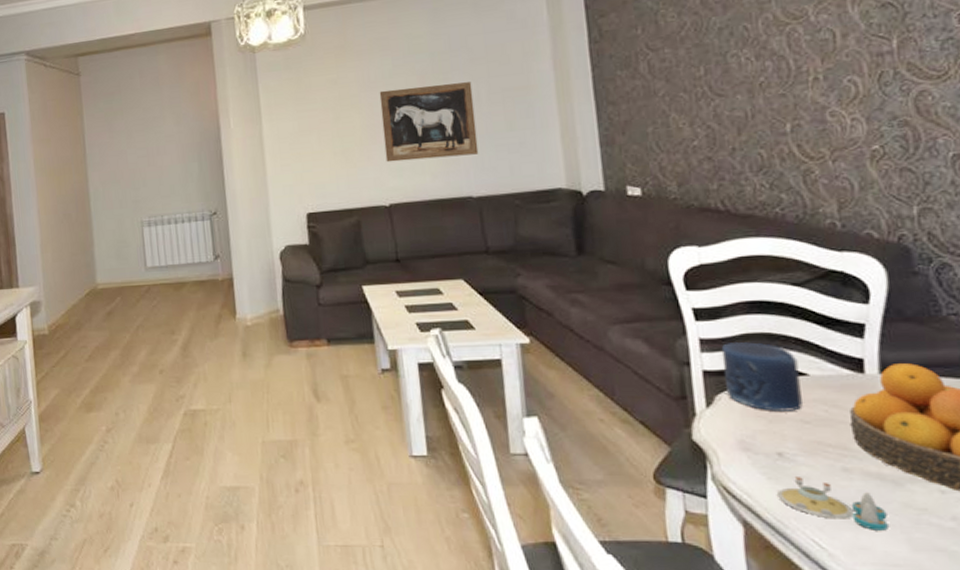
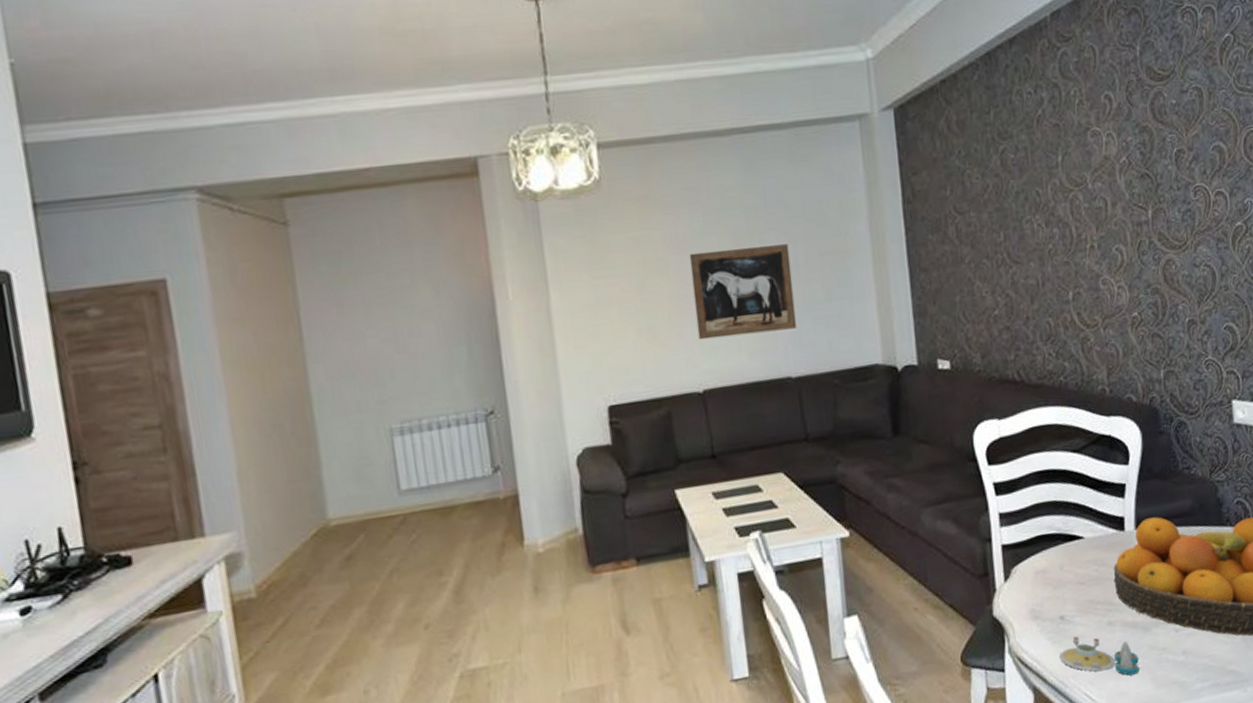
candle: present [721,342,803,411] -> none [1016,511,1079,577]

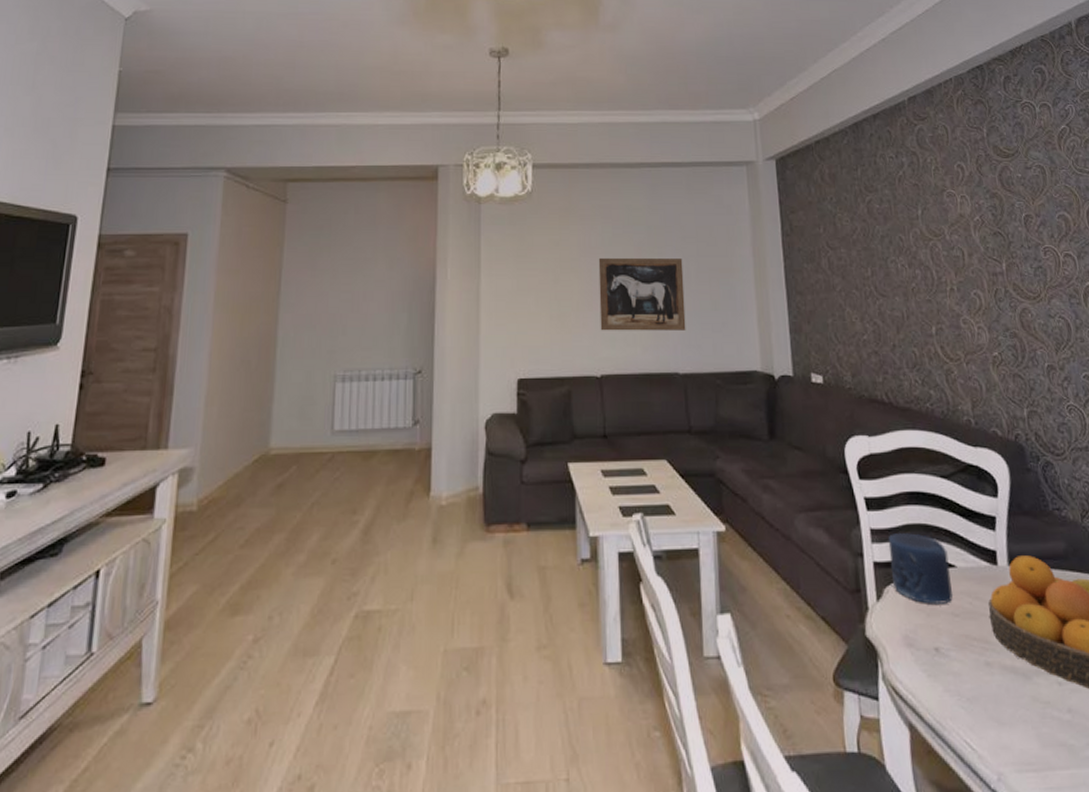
candle: none [1016,511,1079,577] -> present [888,533,953,604]
salt and pepper shaker set: present [1059,636,1140,676] -> none [935,673,1023,727]

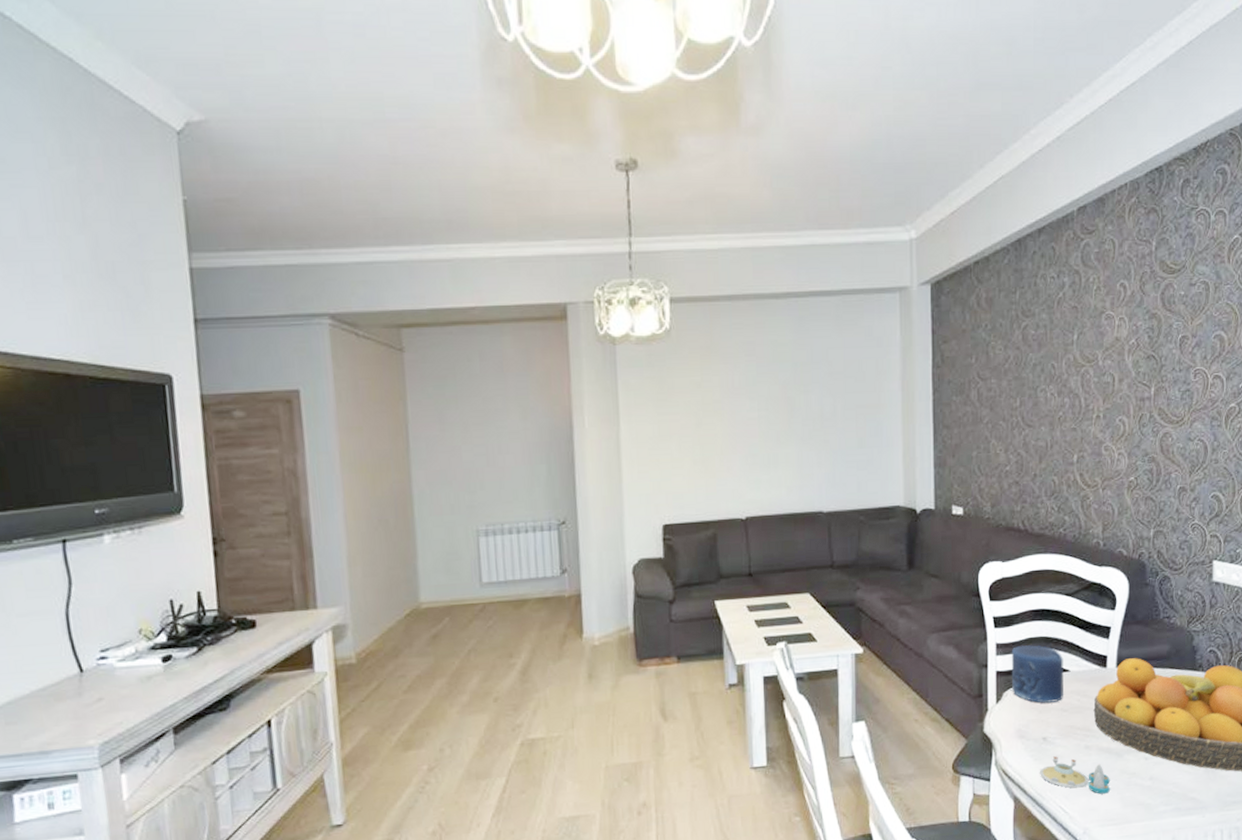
wall art: present [598,257,686,331] -> none [742,396,831,474]
salt and pepper shaker set: none [935,673,1023,727] -> present [1039,756,1110,794]

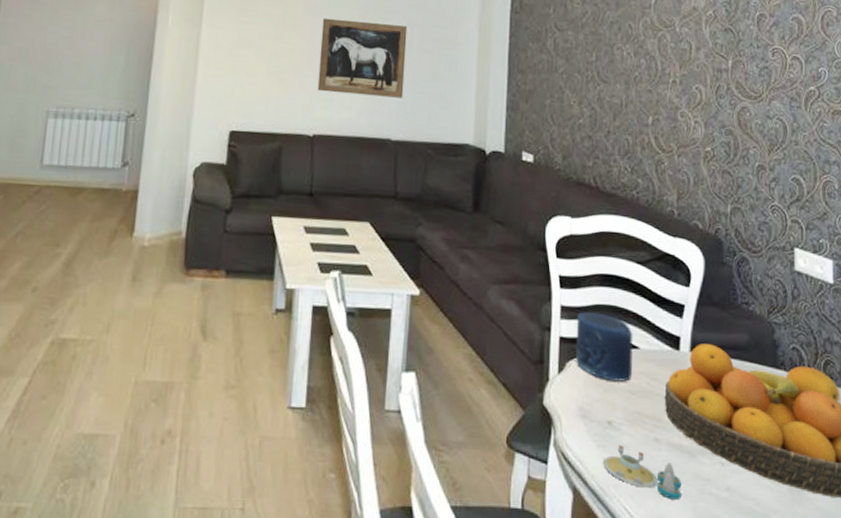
wall art: none [742,396,831,474] -> present [317,17,408,98]

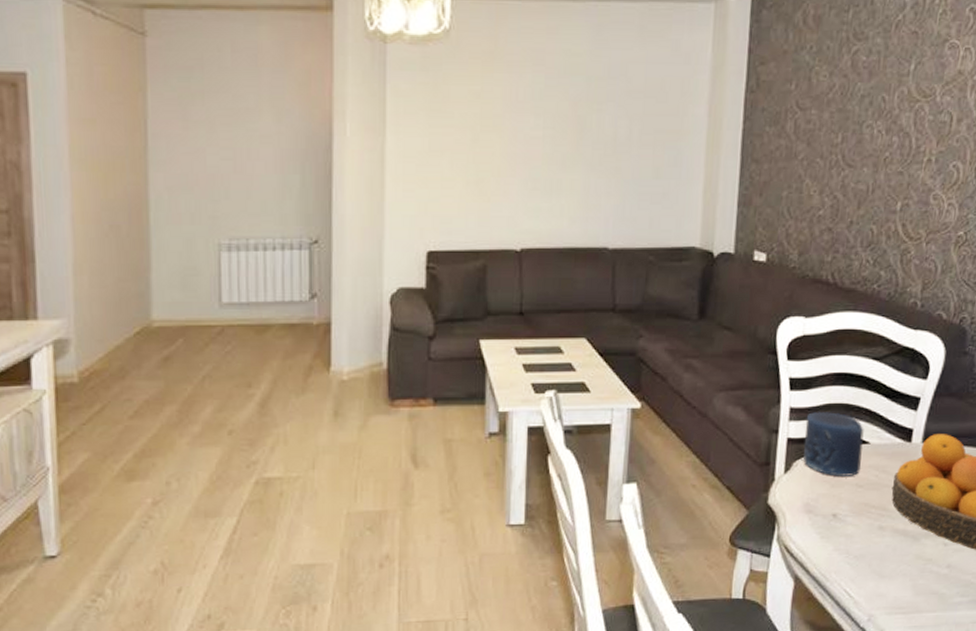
wall art: present [317,17,408,98] -> none [523,114,625,201]
salt and pepper shaker set: present [602,445,682,500] -> none [825,535,903,579]

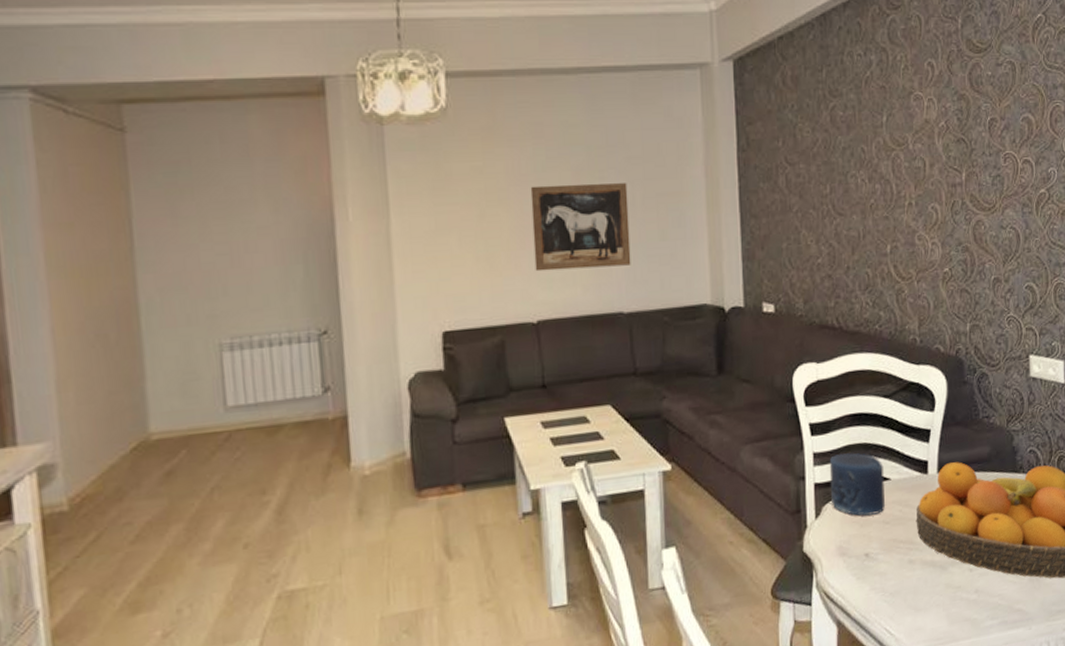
wall art: none [523,114,625,201] -> present [530,183,631,272]

